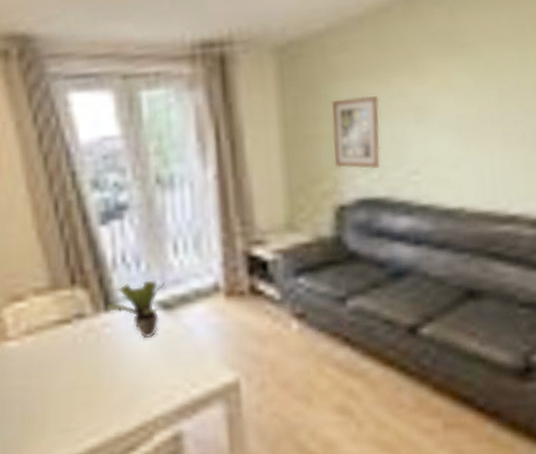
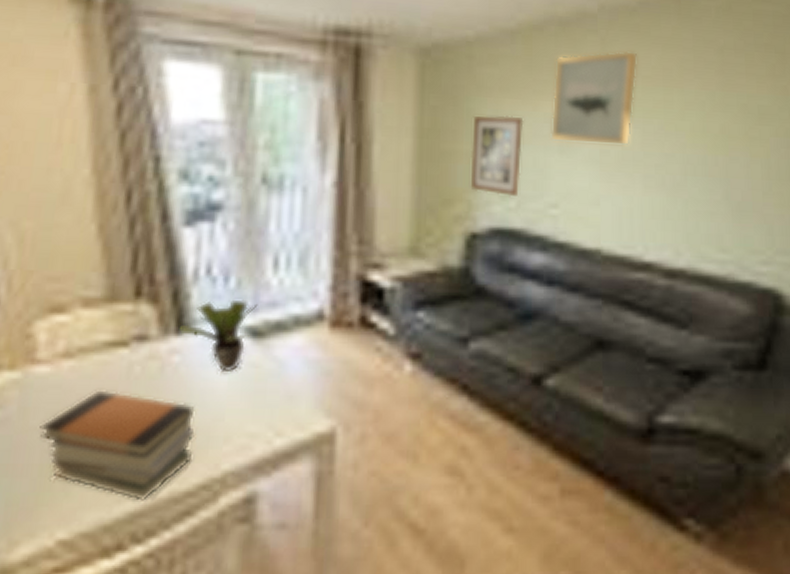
book stack: none [17,357,130,440] -> present [39,390,197,501]
wall art: none [404,15,489,114] -> present [551,50,638,146]

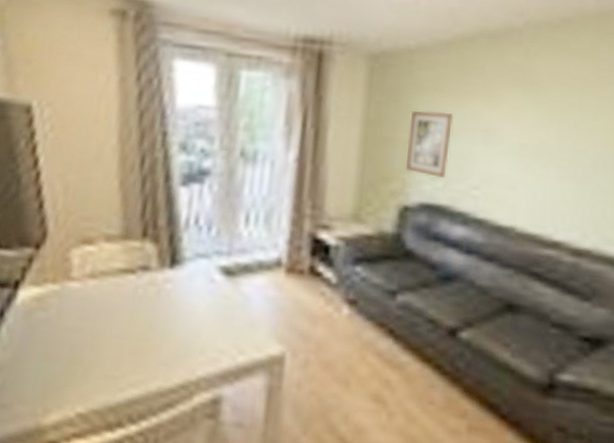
book stack: present [39,390,197,501] -> none [70,304,180,392]
potted plant: present [180,299,258,373] -> none [173,244,232,301]
wall art: present [551,50,638,146] -> none [476,60,558,141]

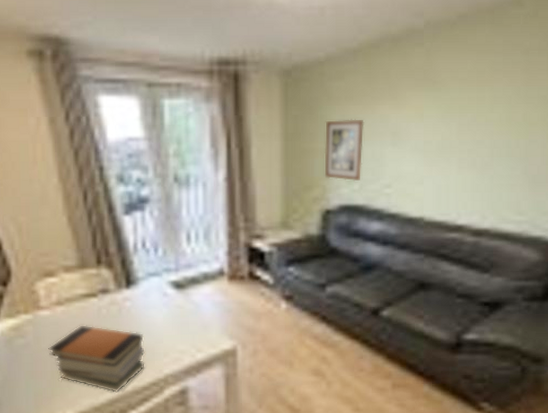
book stack: none [70,304,180,392] -> present [48,325,146,393]

